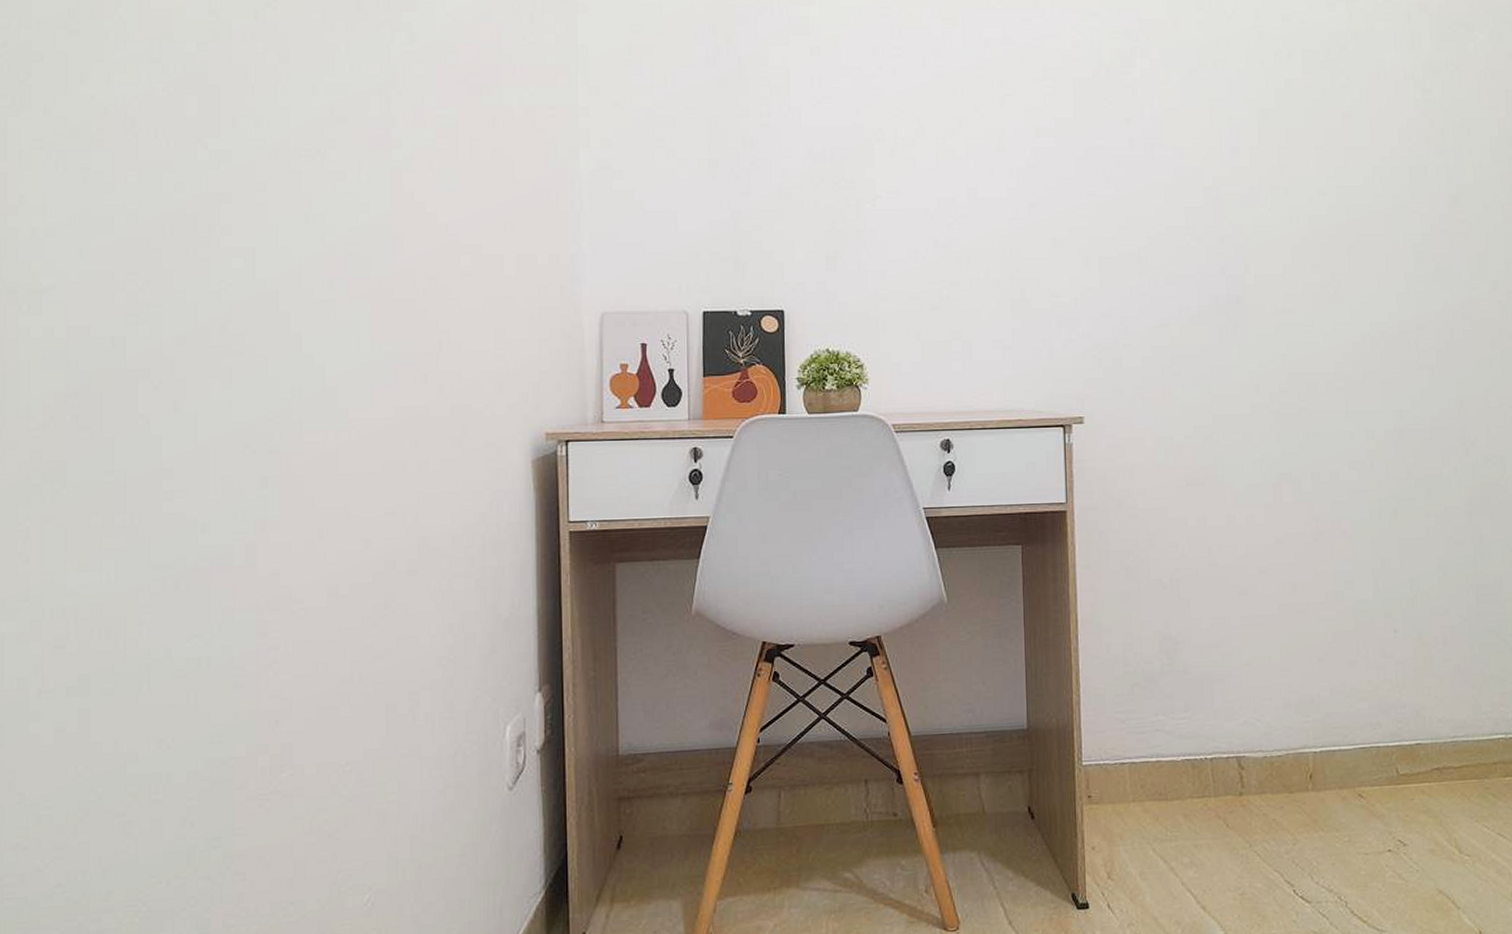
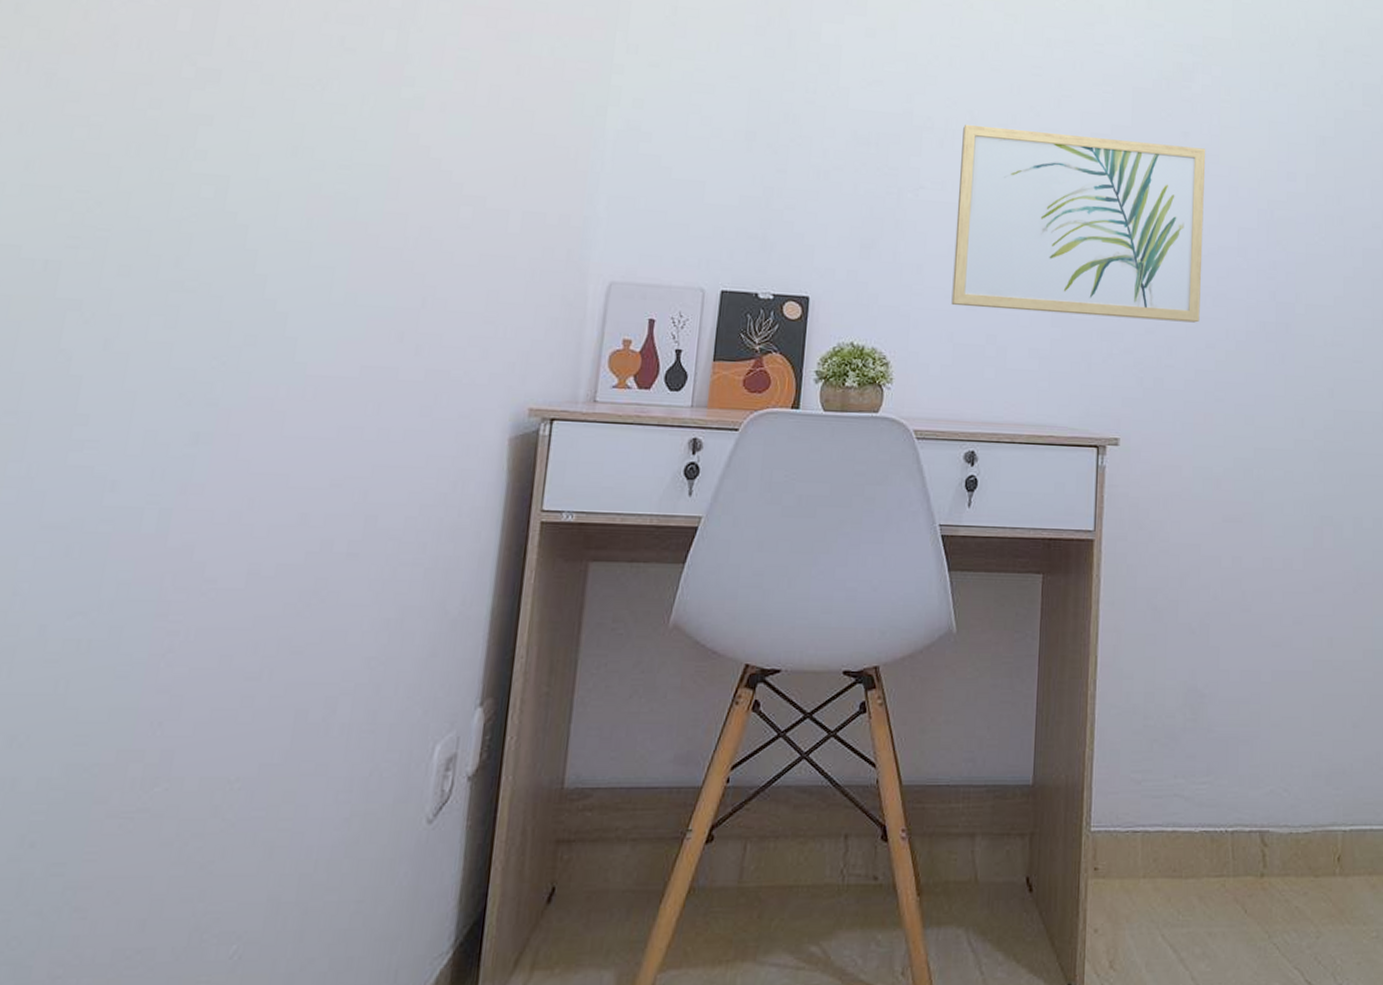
wall art: none [912,131,1153,307] -> present [951,124,1206,323]

